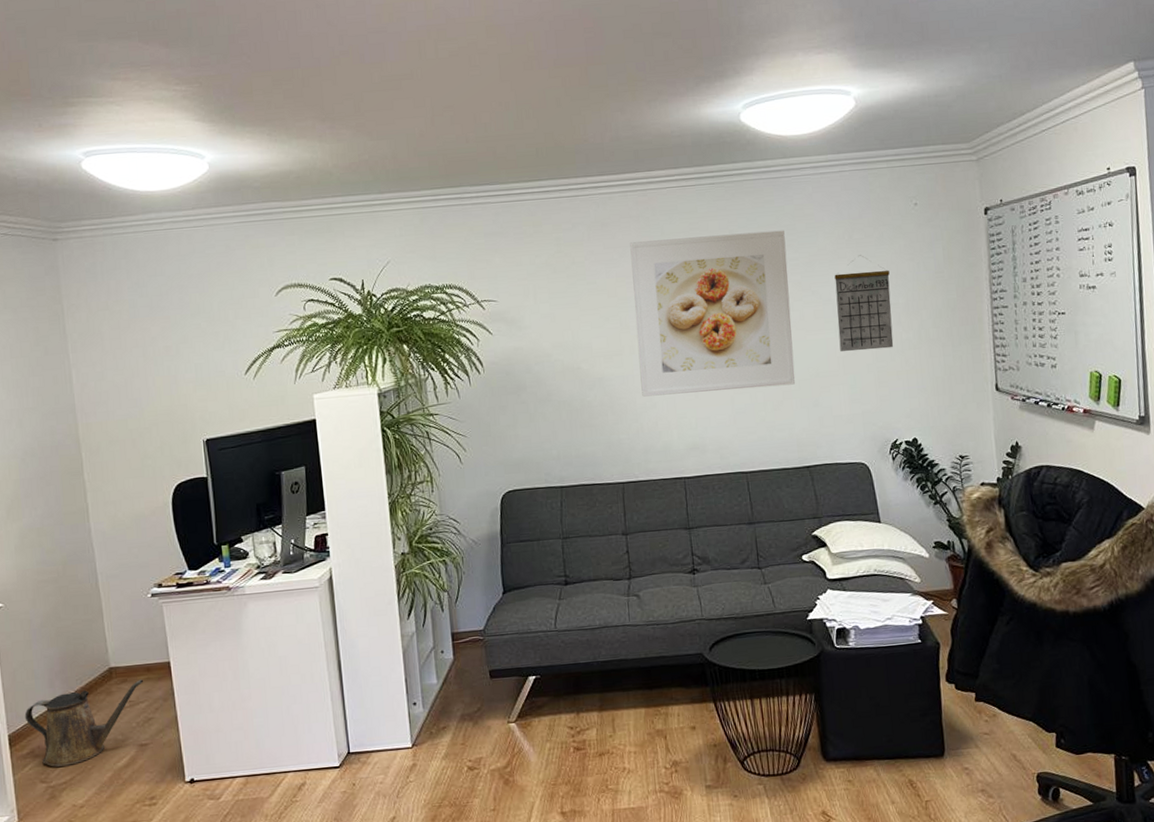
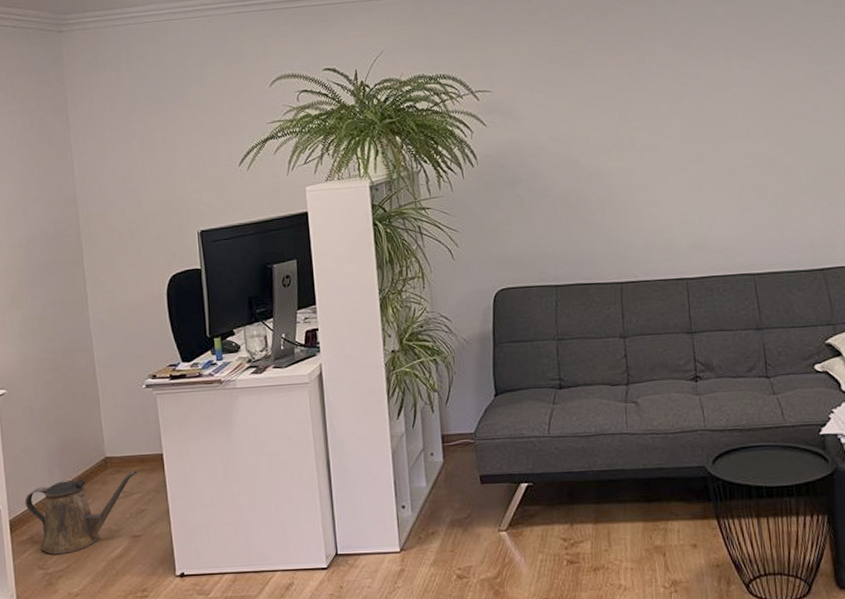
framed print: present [630,230,796,397] -> none [630,15,808,192]

